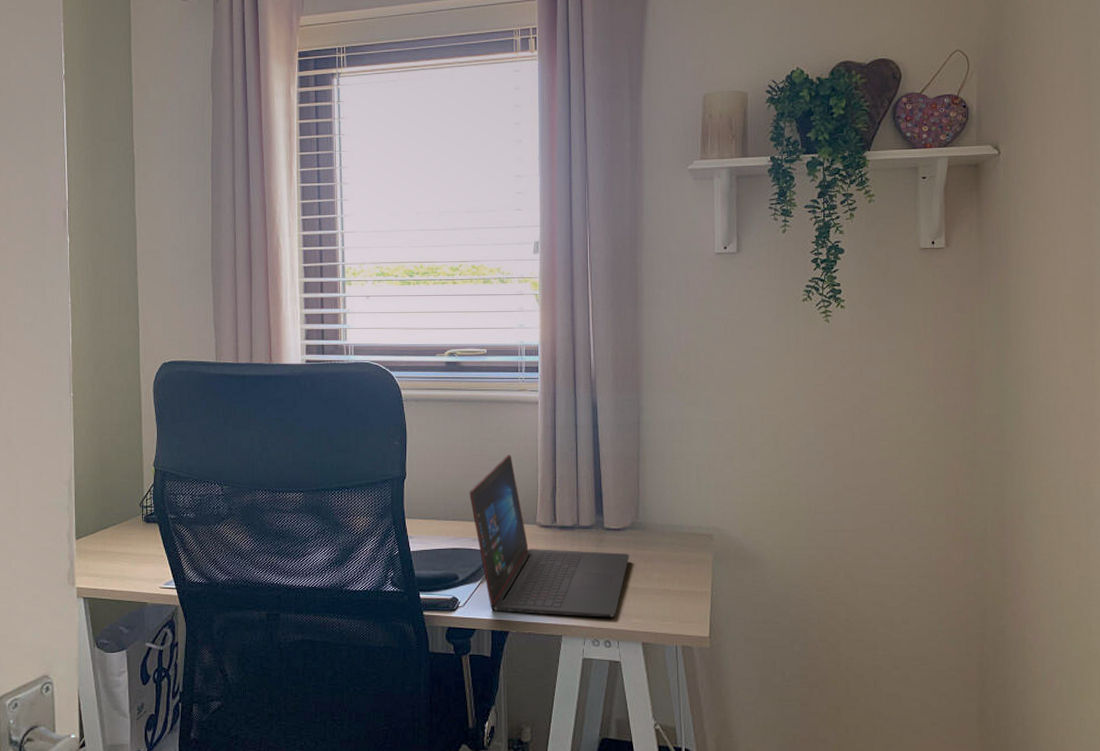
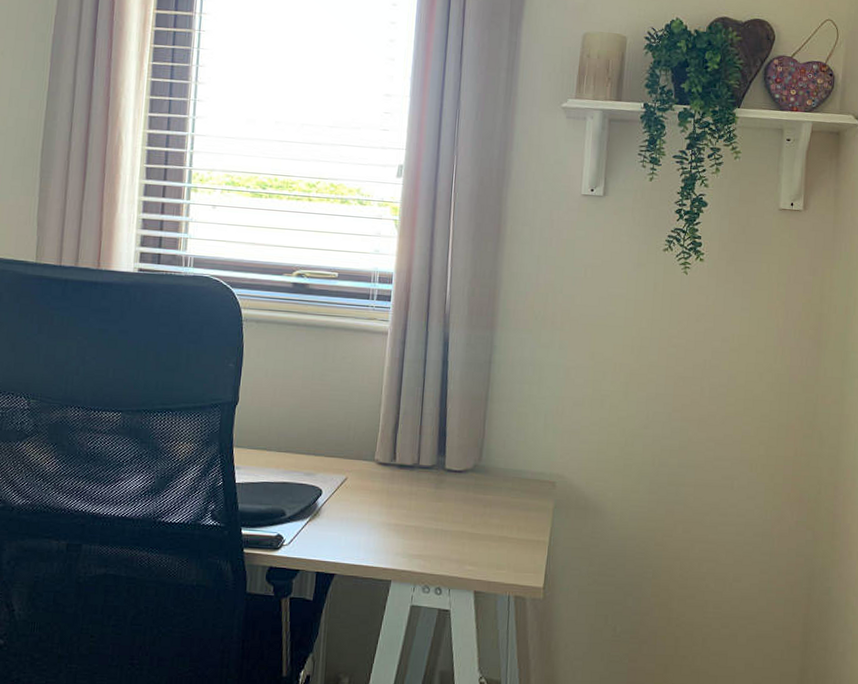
laptop: present [469,454,629,618] -> none [305,385,469,564]

